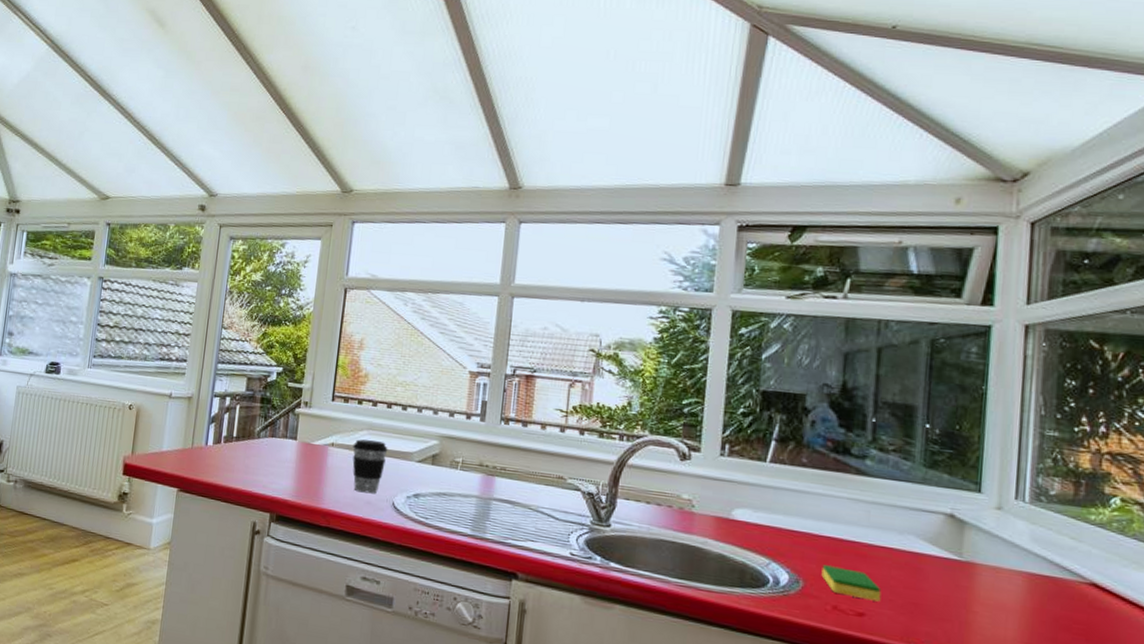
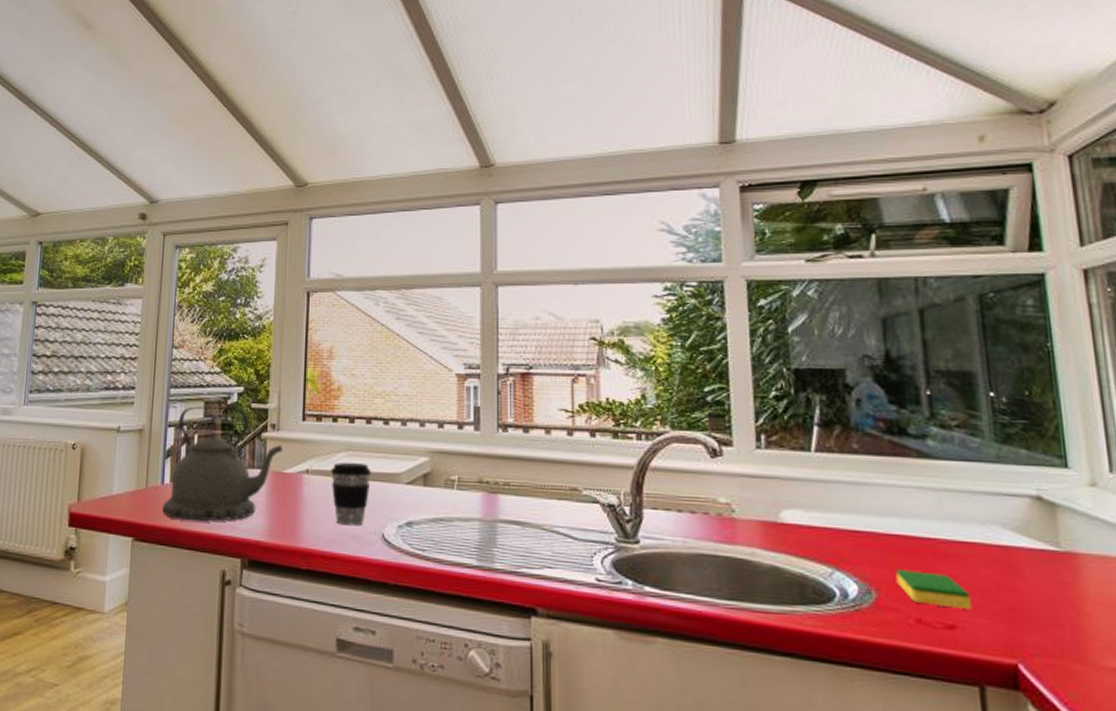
kettle: none [205,381,313,481] -> present [162,406,283,521]

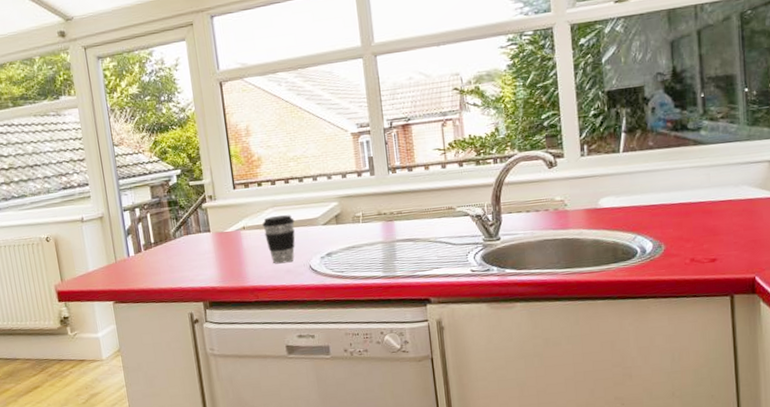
kettle: present [162,406,283,521] -> none [131,187,222,281]
dish sponge: present [895,569,972,610] -> none [678,225,728,248]

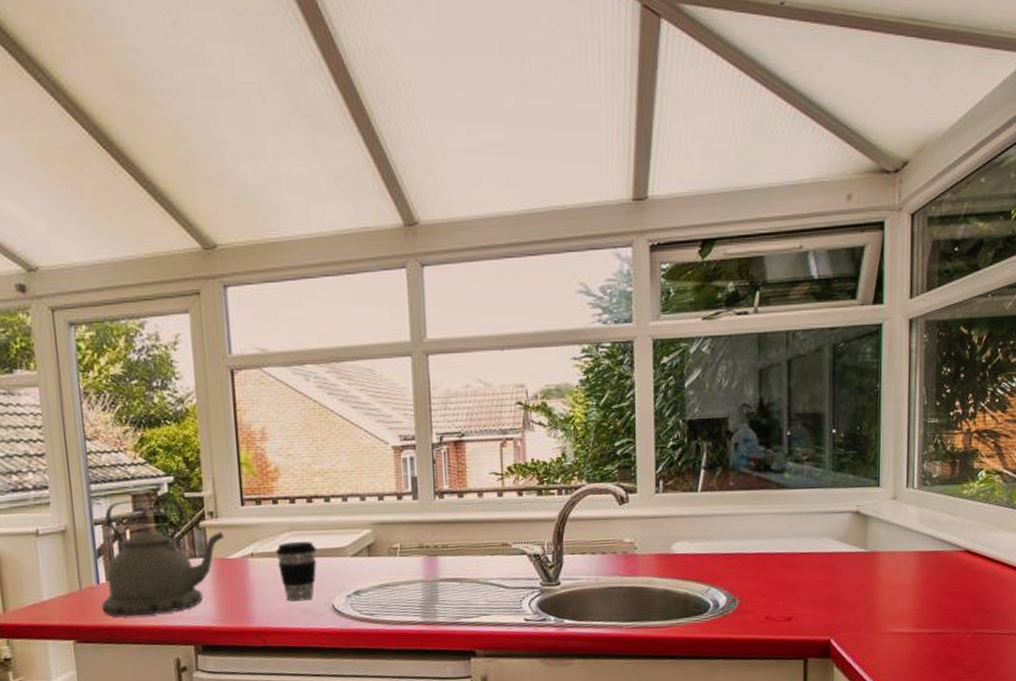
kettle: none [131,187,222,281] -> present [102,498,224,616]

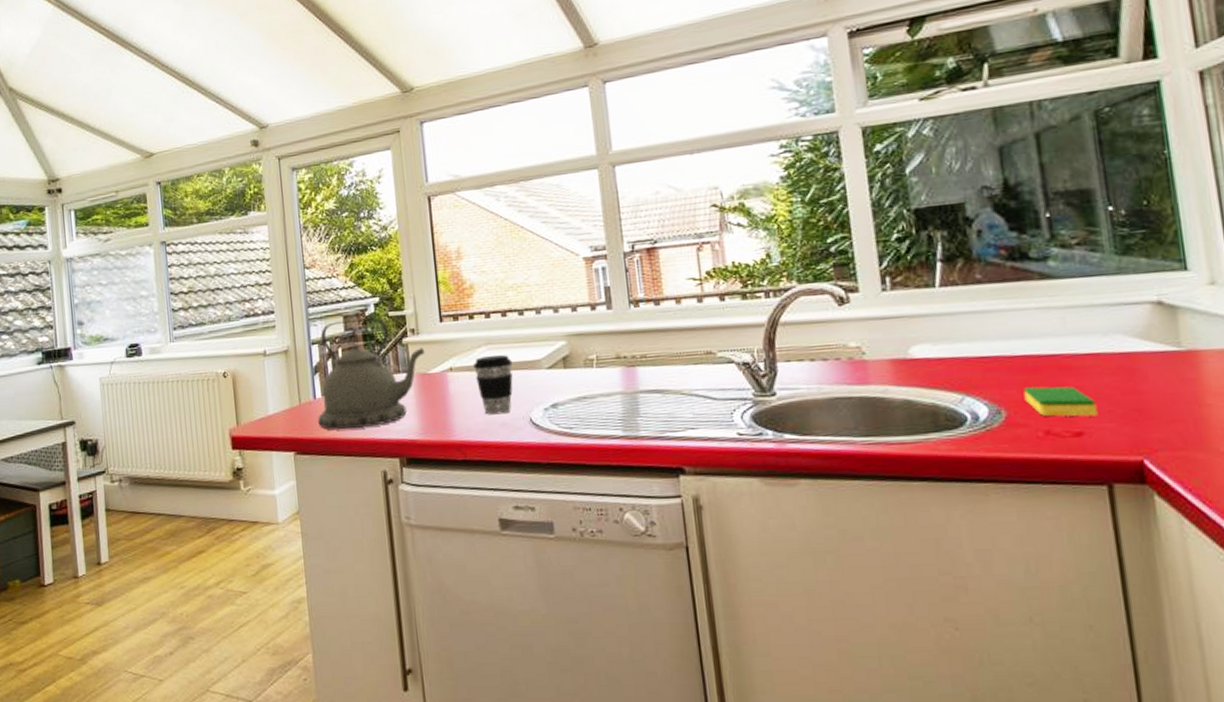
dish sponge: none [754,579,805,605] -> present [1023,386,1098,417]

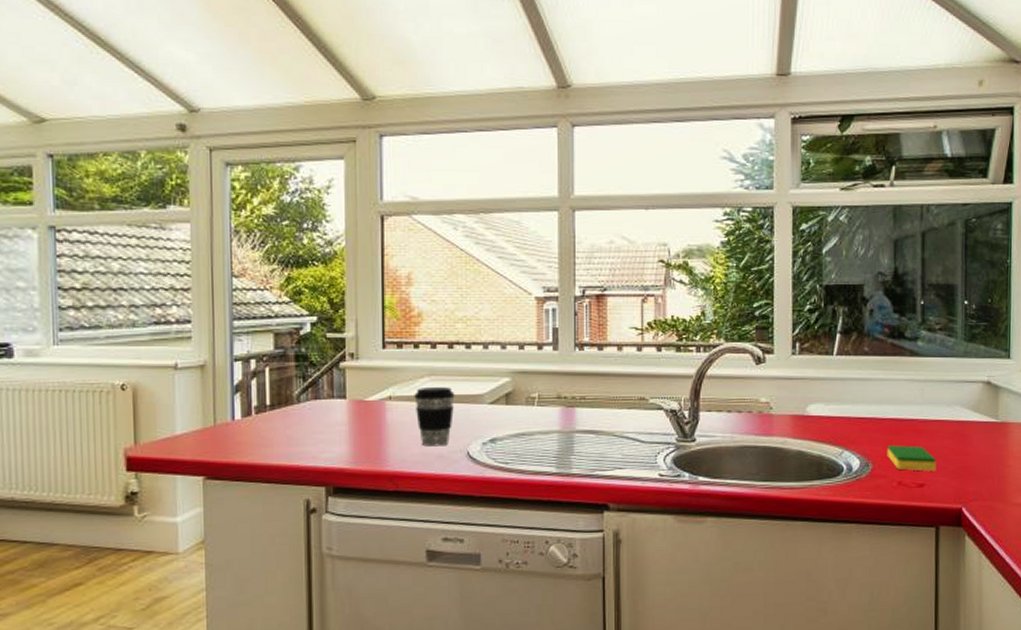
kettle: present [318,318,425,429] -> none [235,338,363,454]

